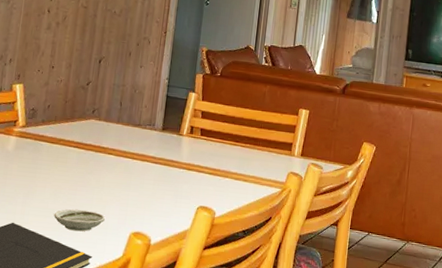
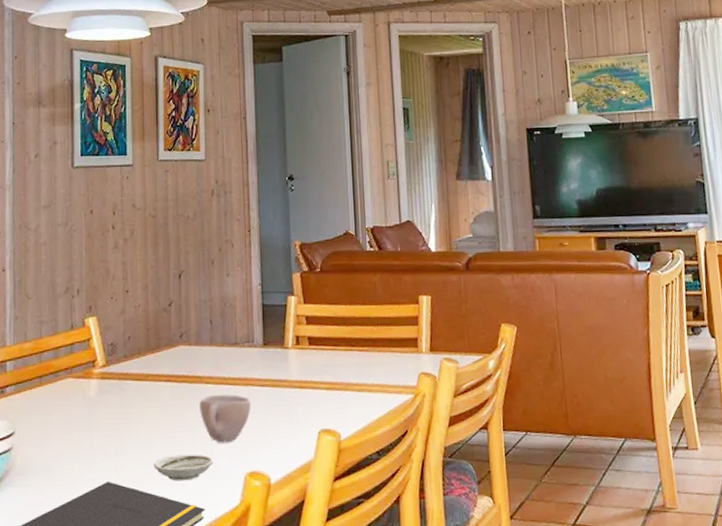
cup: none [99,164,144,206] -> present [199,394,251,443]

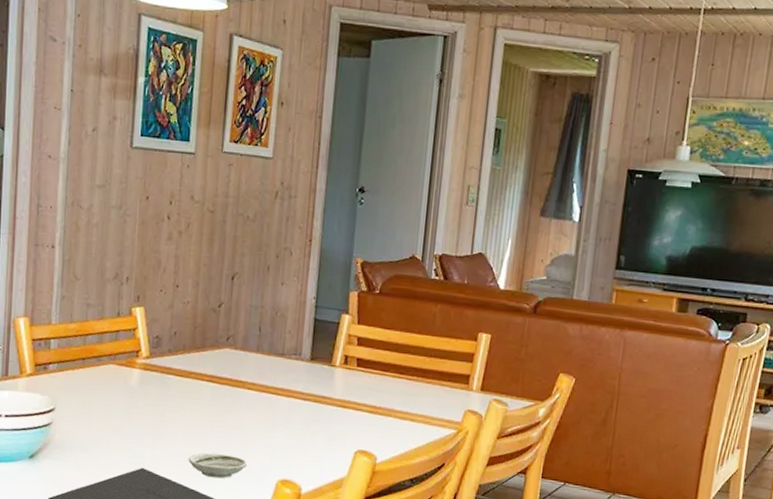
cup: present [199,394,251,443] -> none [239,401,291,449]

